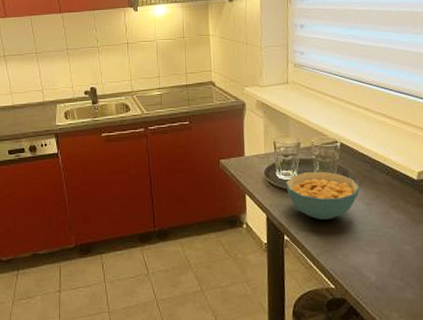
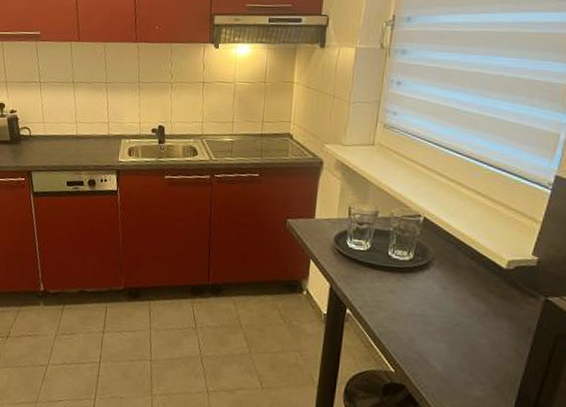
cereal bowl: present [286,171,360,220] -> none [356,243,439,299]

